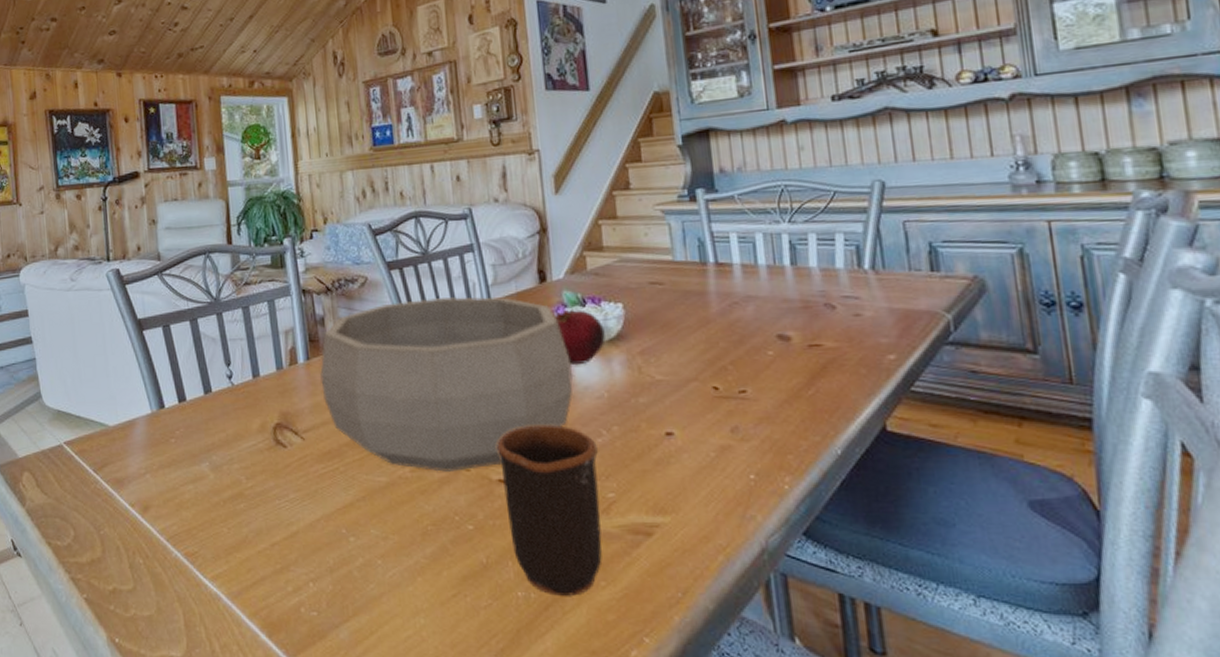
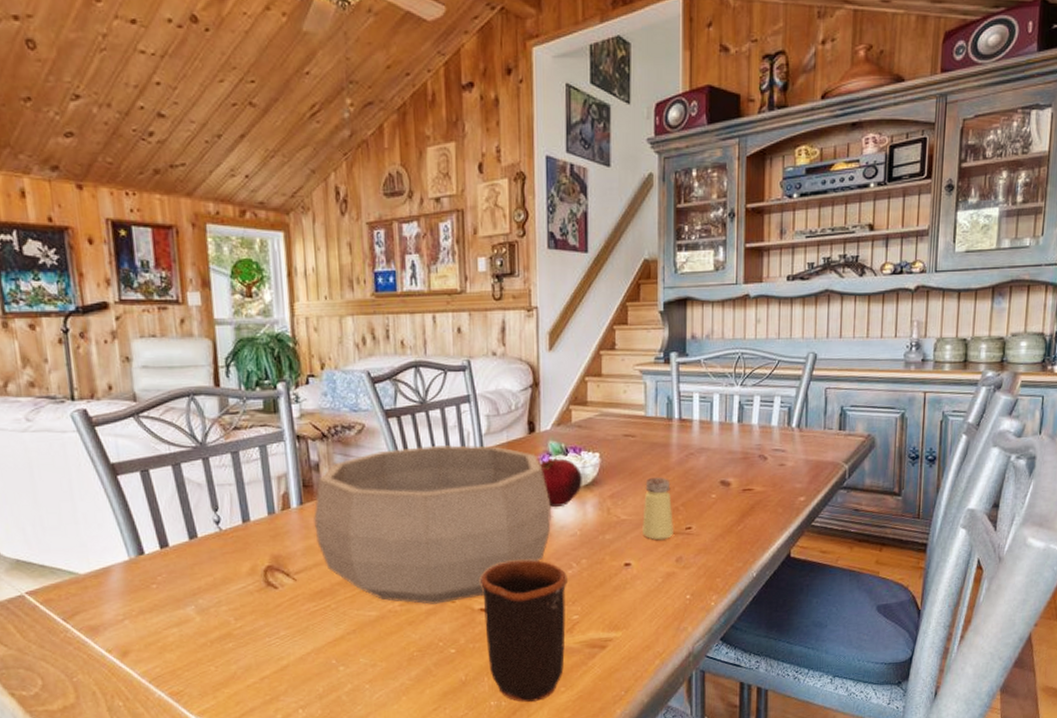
saltshaker: none [681,330,724,406] -> present [642,476,673,541]

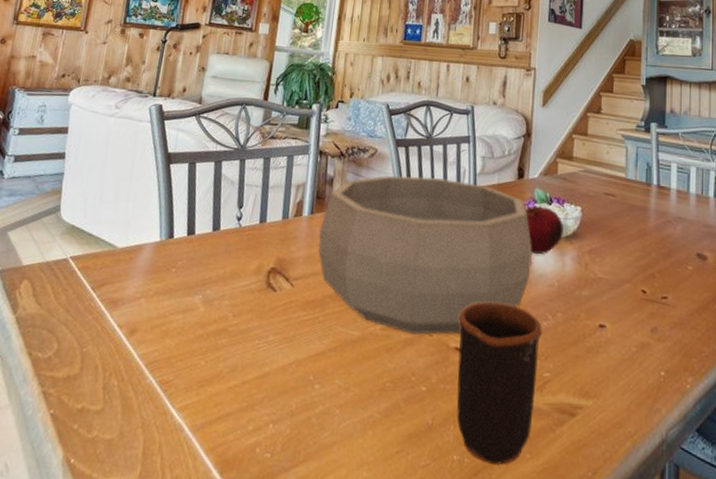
saltshaker: present [642,476,673,541] -> none [618,239,649,307]

